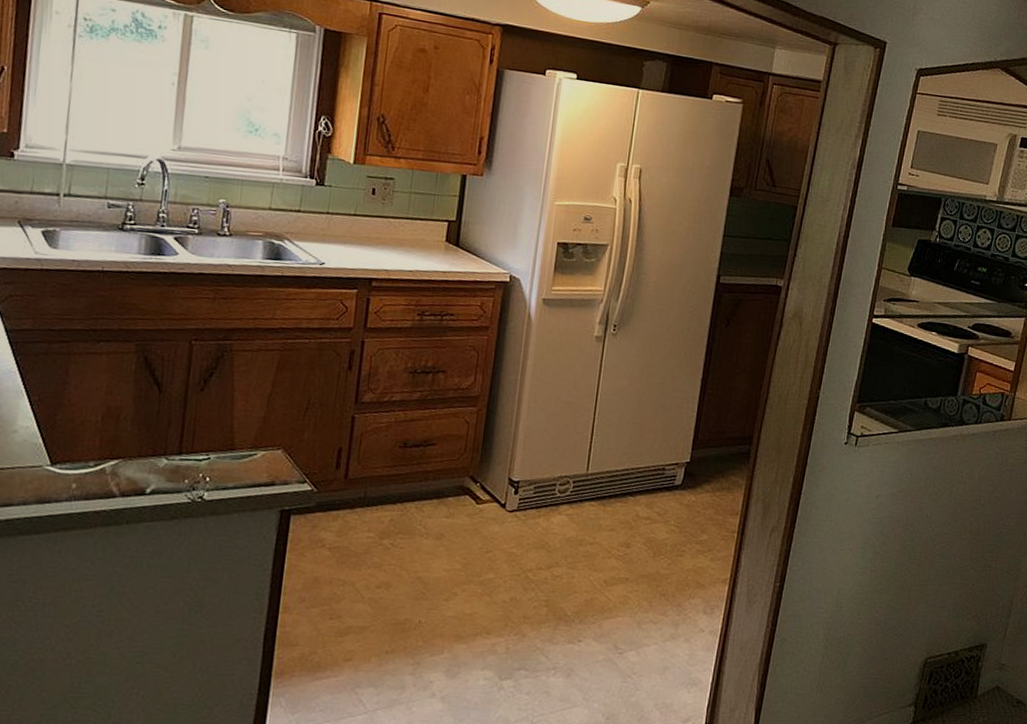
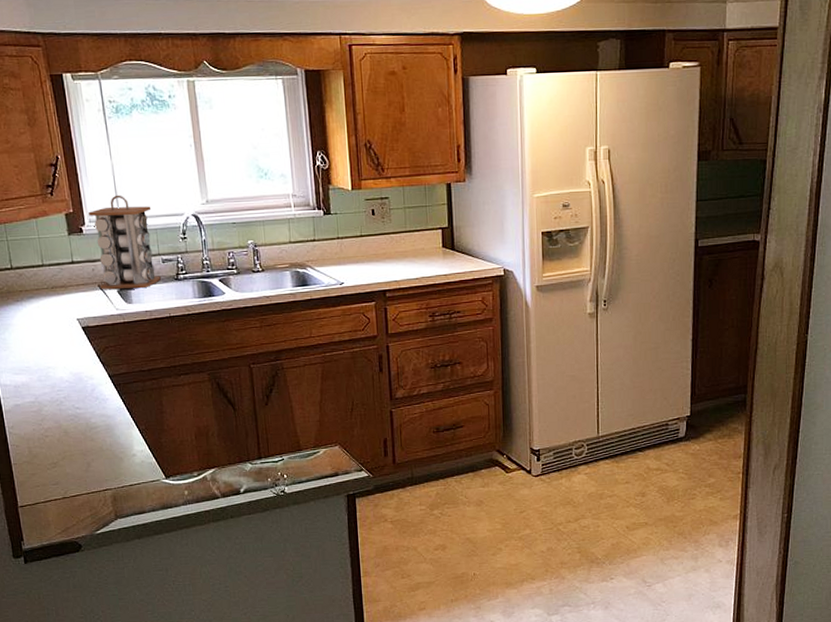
spice rack: none [20,122,108,233] -> present [89,195,161,290]

